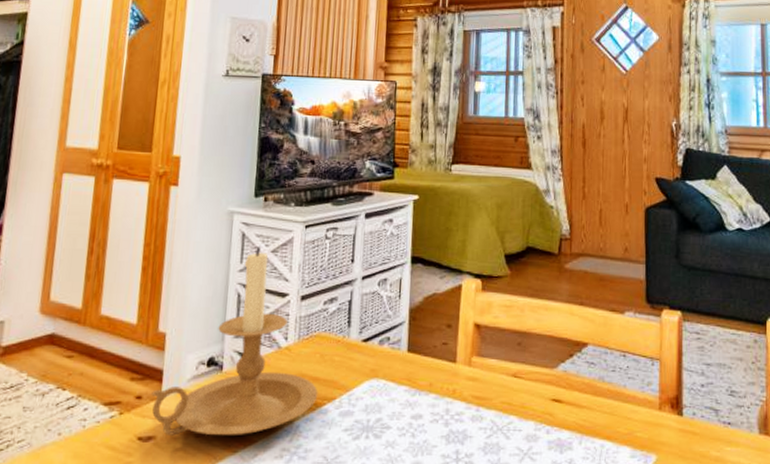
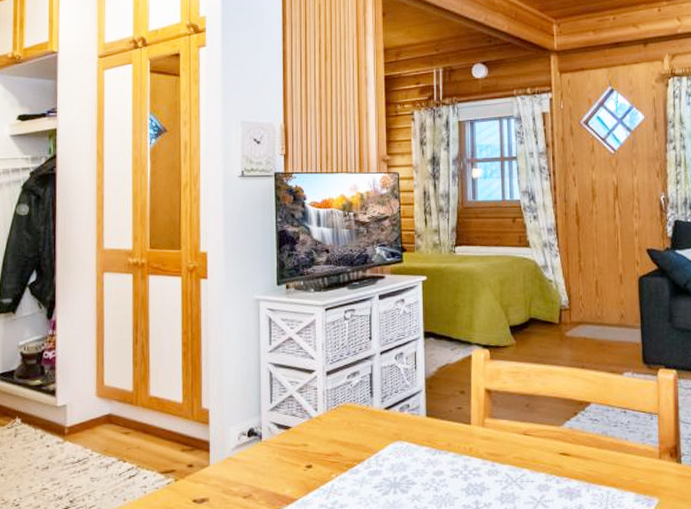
candle holder: present [150,246,318,436] -> none [200,329,348,497]

